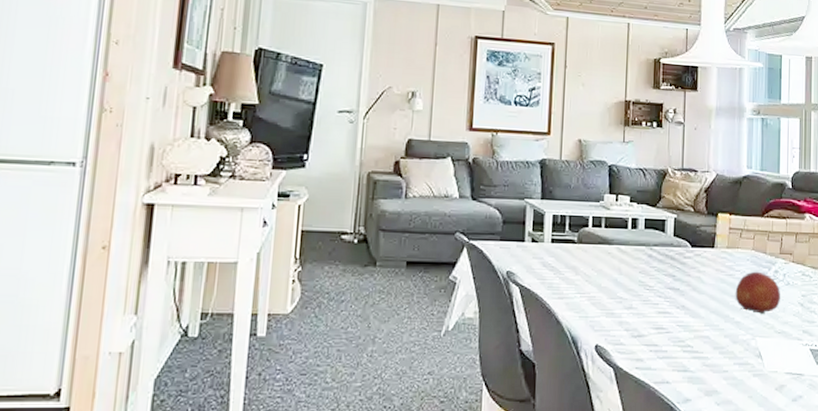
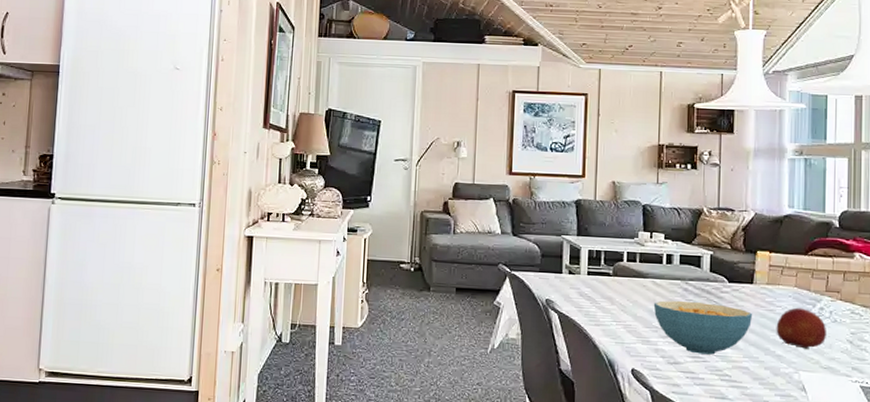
cereal bowl: none [618,268,714,325] -> present [653,300,753,355]

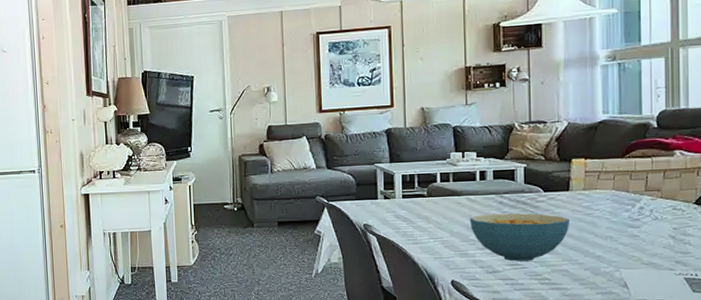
fruit: present [776,307,826,349] -> none [594,209,647,248]

